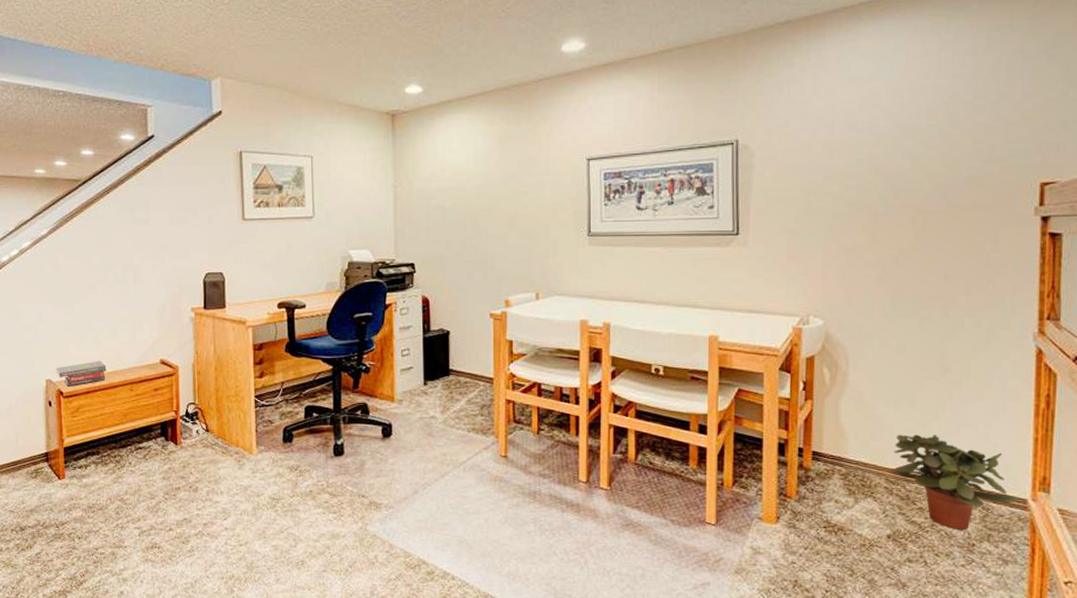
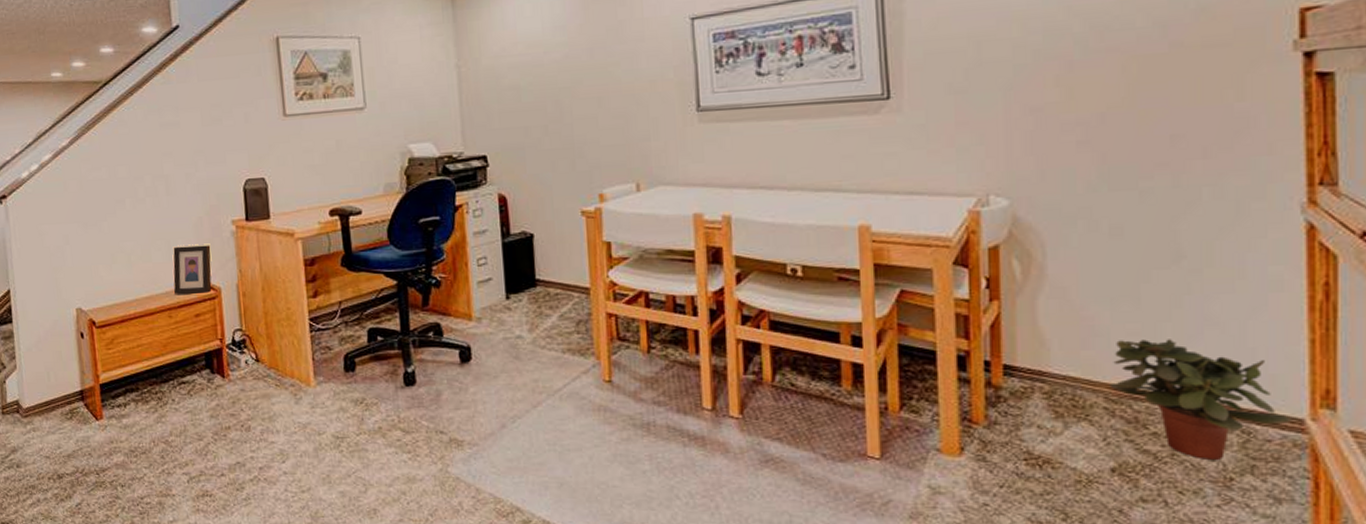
books: present [56,361,107,387] -> none [86,285,142,315]
picture frame: none [136,328,172,370] -> present [173,245,212,294]

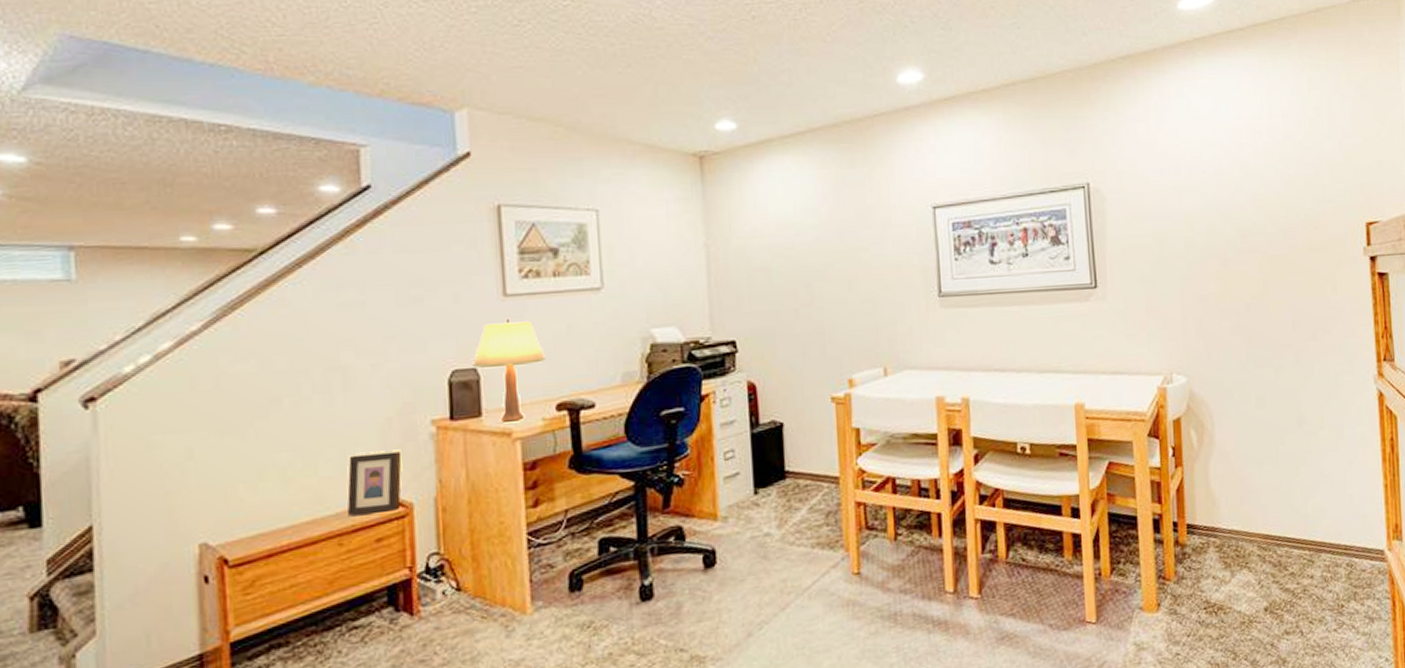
table lamp: none [262,136,320,224] -> present [473,319,546,422]
potted plant: present [1109,339,1293,460] -> none [1261,491,1378,592]

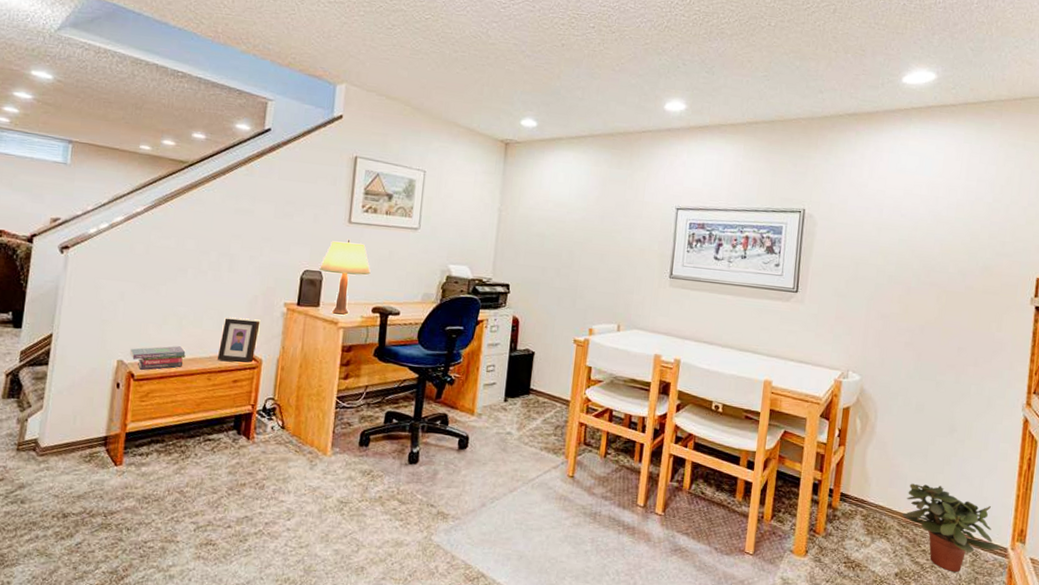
books: none [216,507,300,551] -> present [130,346,186,370]
potted plant: none [1261,491,1378,592] -> present [902,483,1002,572]

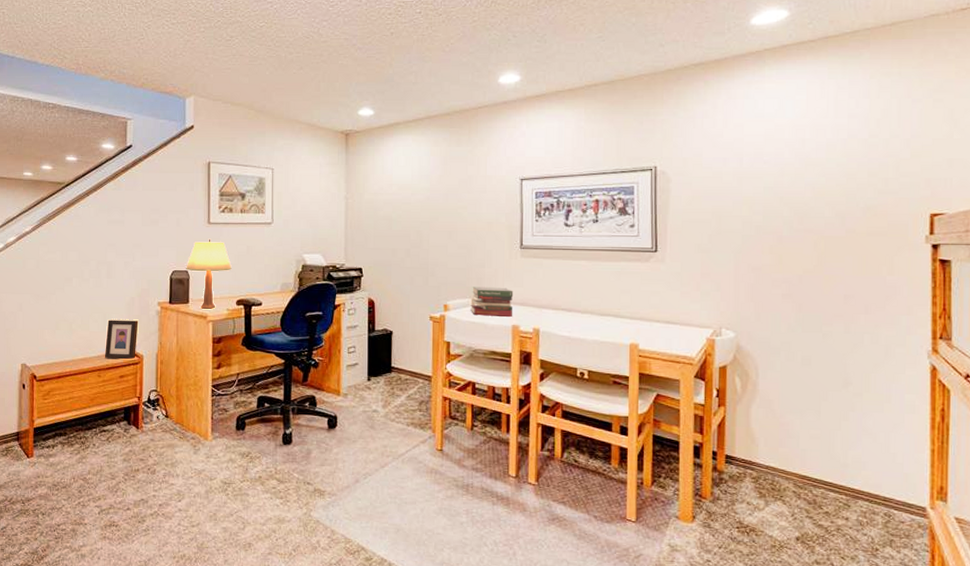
books: present [130,346,186,370] -> none [31,348,77,371]
books: none [615,312,659,346] -> present [471,287,514,317]
potted plant: present [902,483,1002,572] -> none [797,442,919,534]

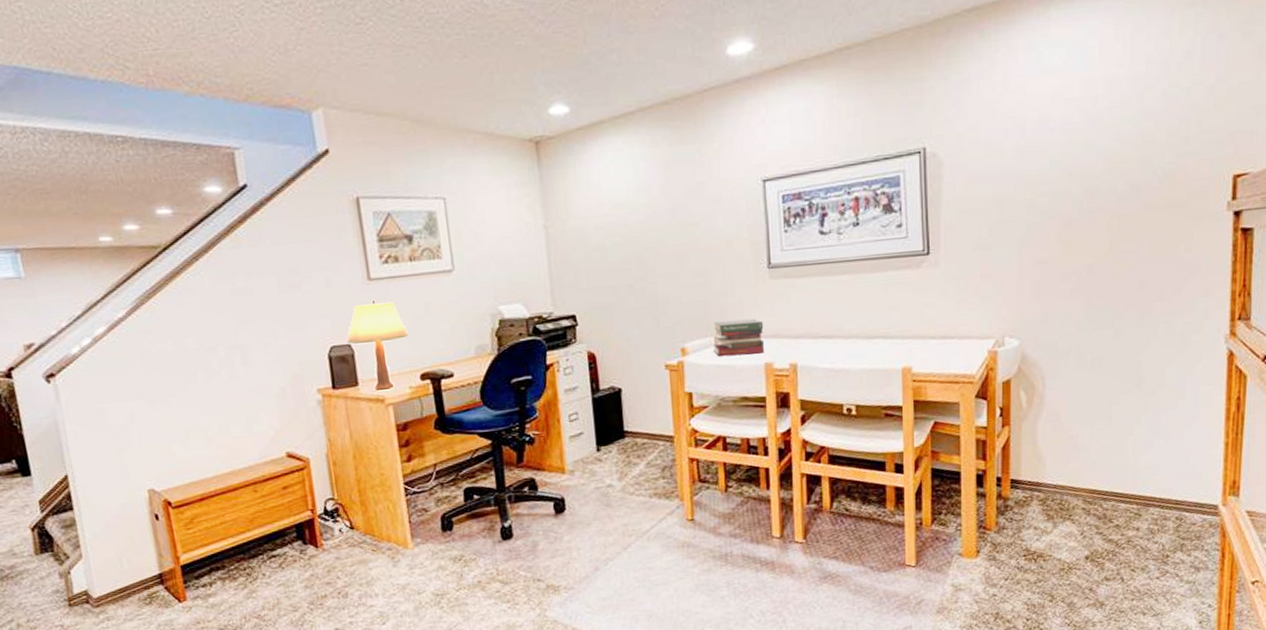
picture frame: present [104,320,139,359] -> none [254,415,300,468]

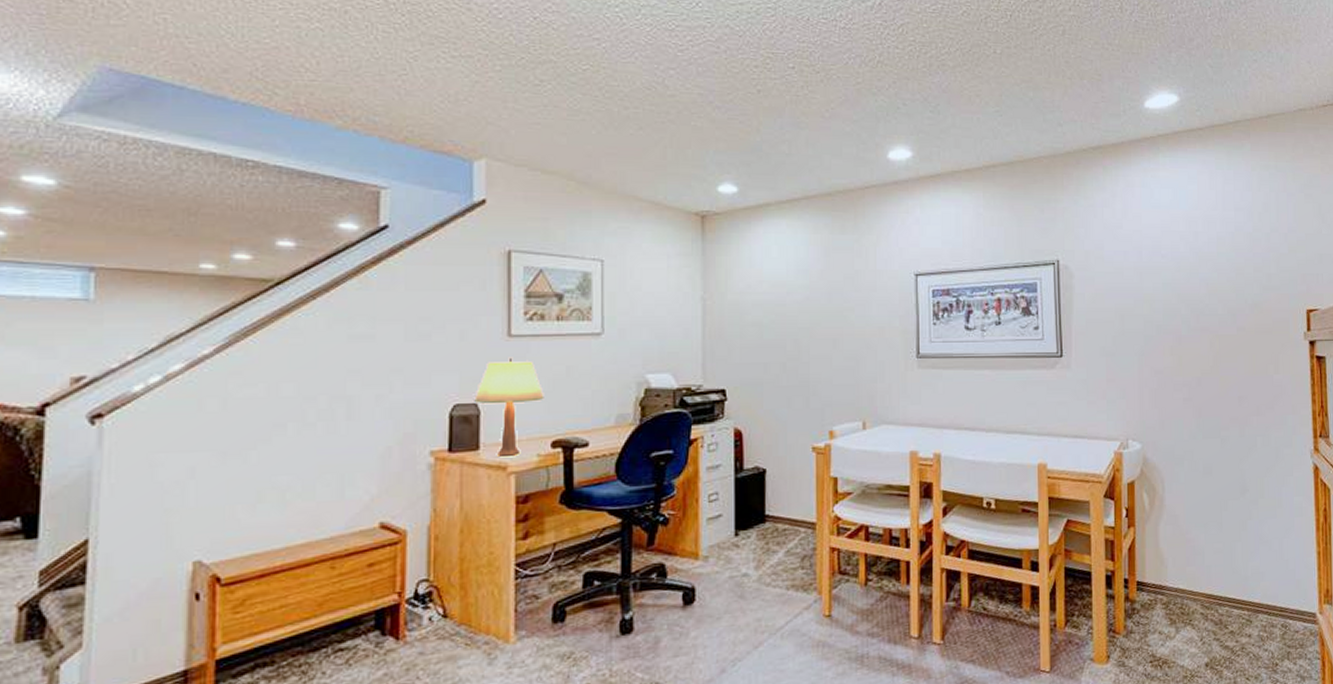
books: present [713,318,765,357] -> none [861,406,911,442]

